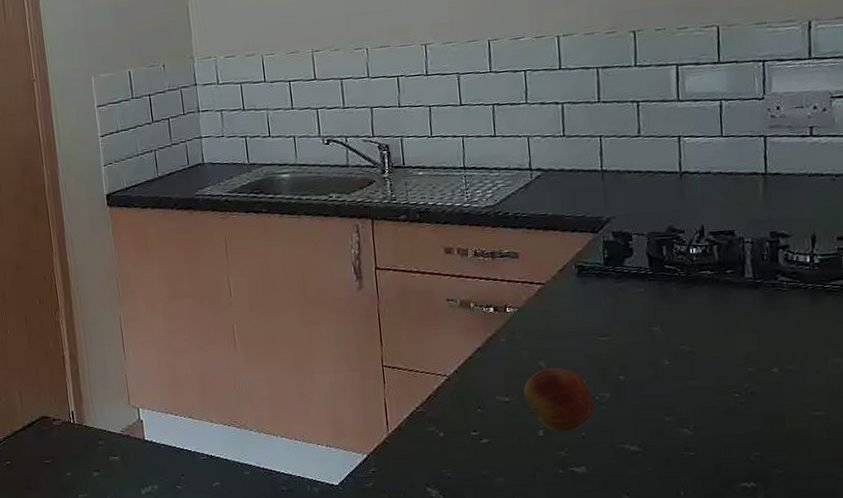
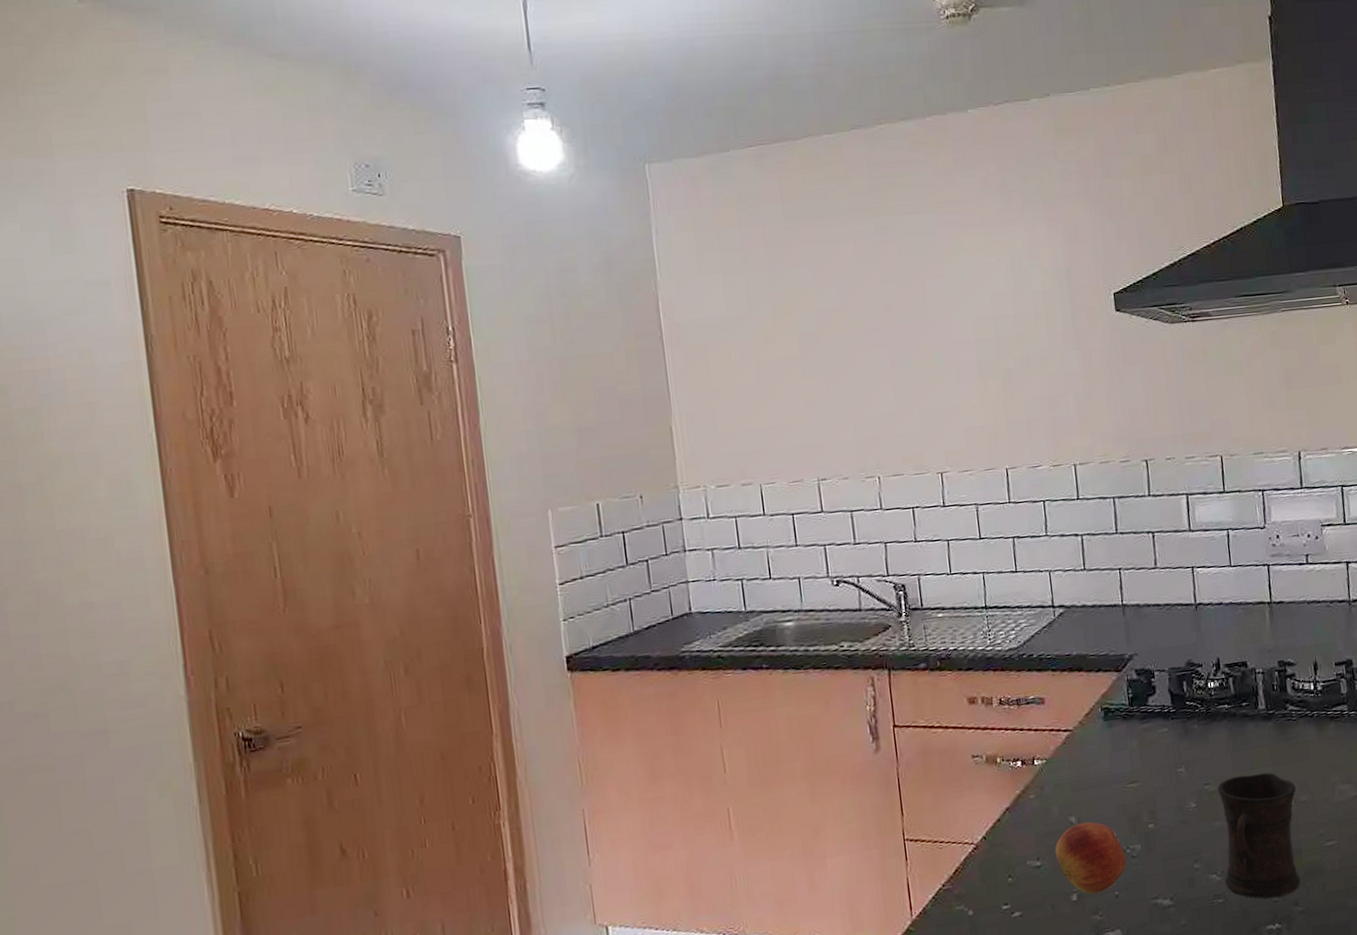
mug: none [694,339,782,458] -> present [1217,772,1301,899]

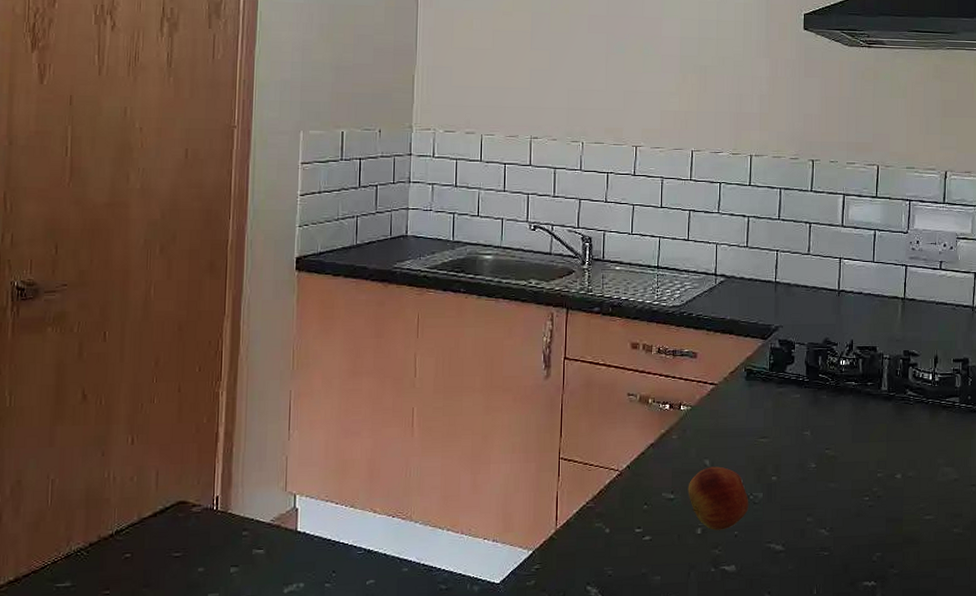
mug: present [1217,772,1301,899] -> none [832,445,905,558]

